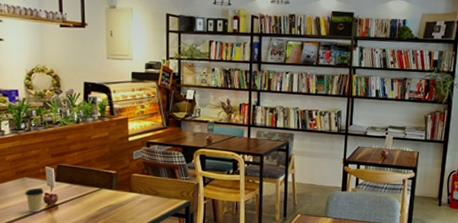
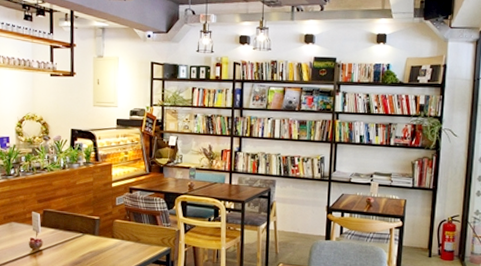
coffee cup: present [25,187,45,213] -> none [12,232,30,258]

